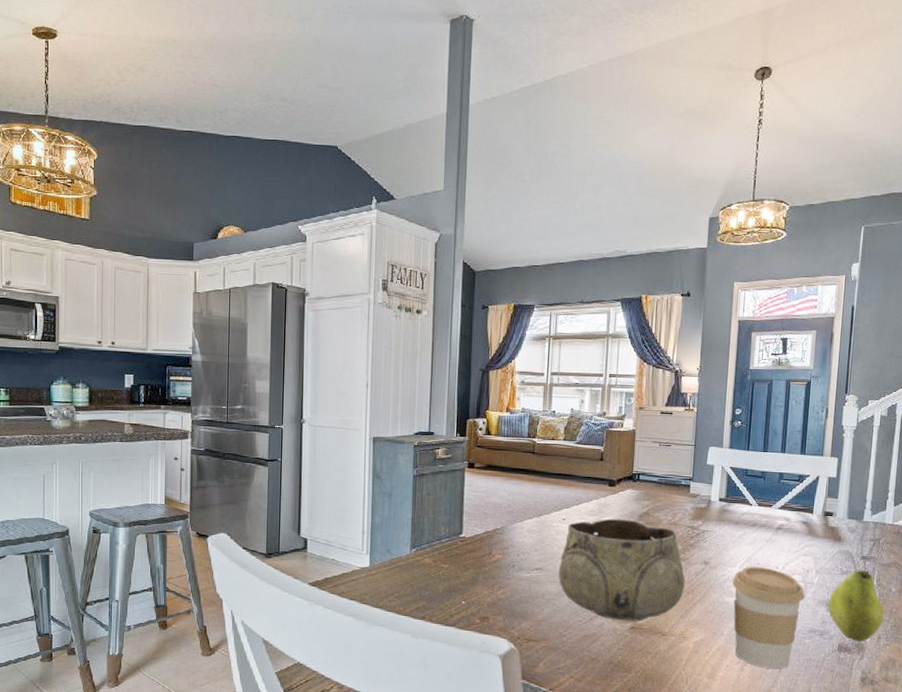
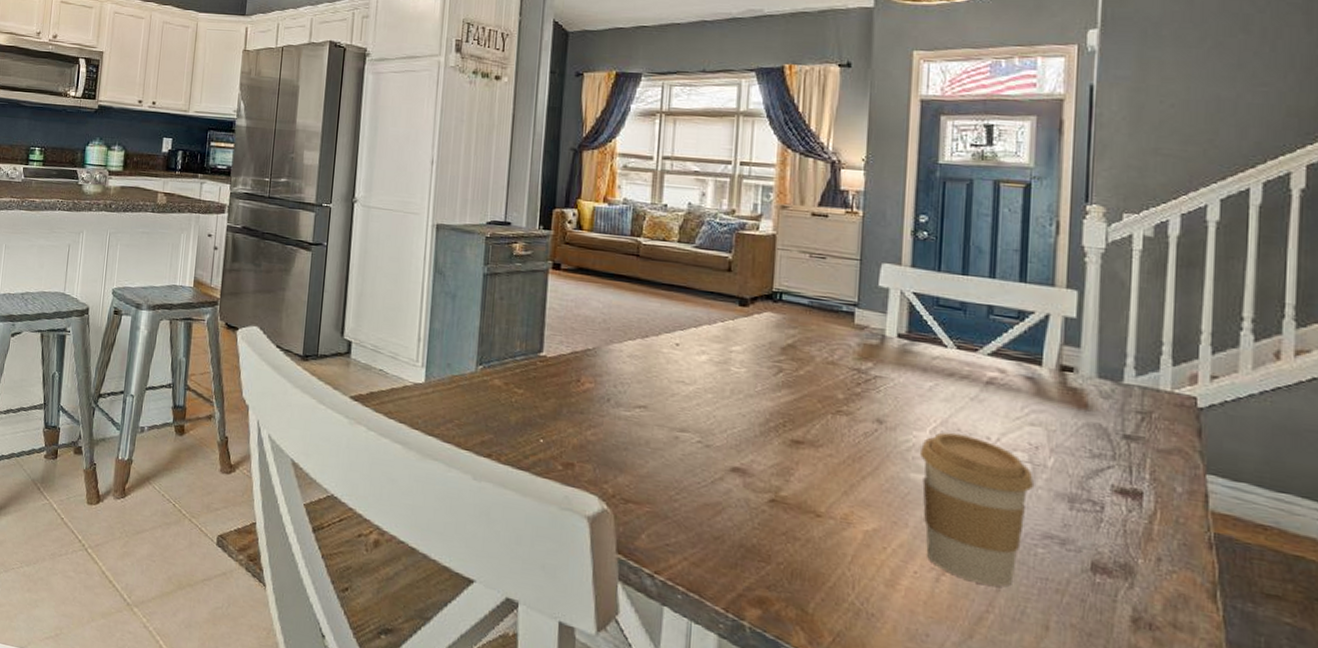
decorative bowl: present [558,518,685,622] -> none [668,348,849,493]
fruit: present [828,570,884,642] -> none [1071,454,1165,563]

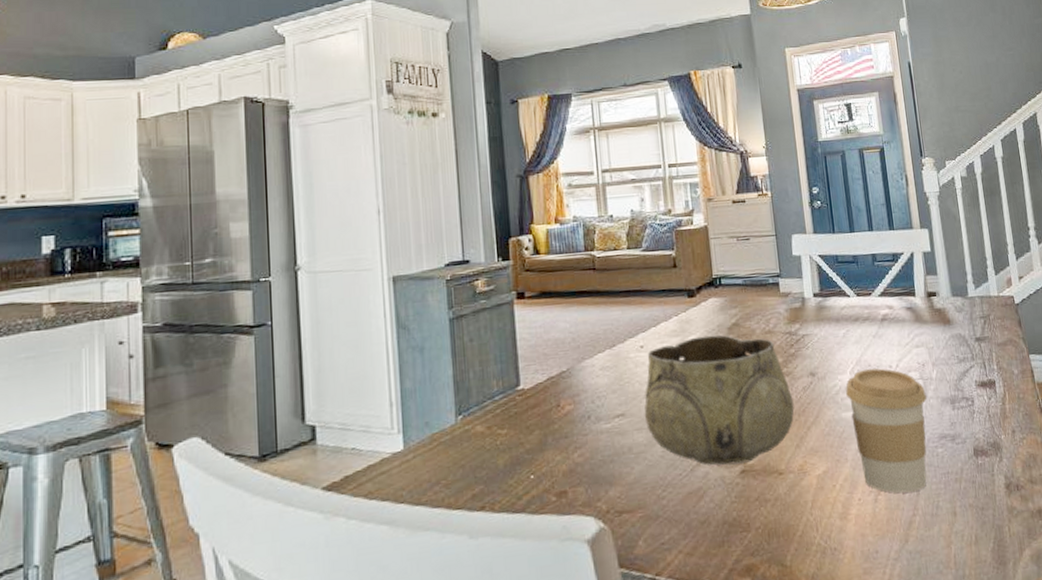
decorative bowl: none [668,348,849,493] -> present [644,334,795,466]

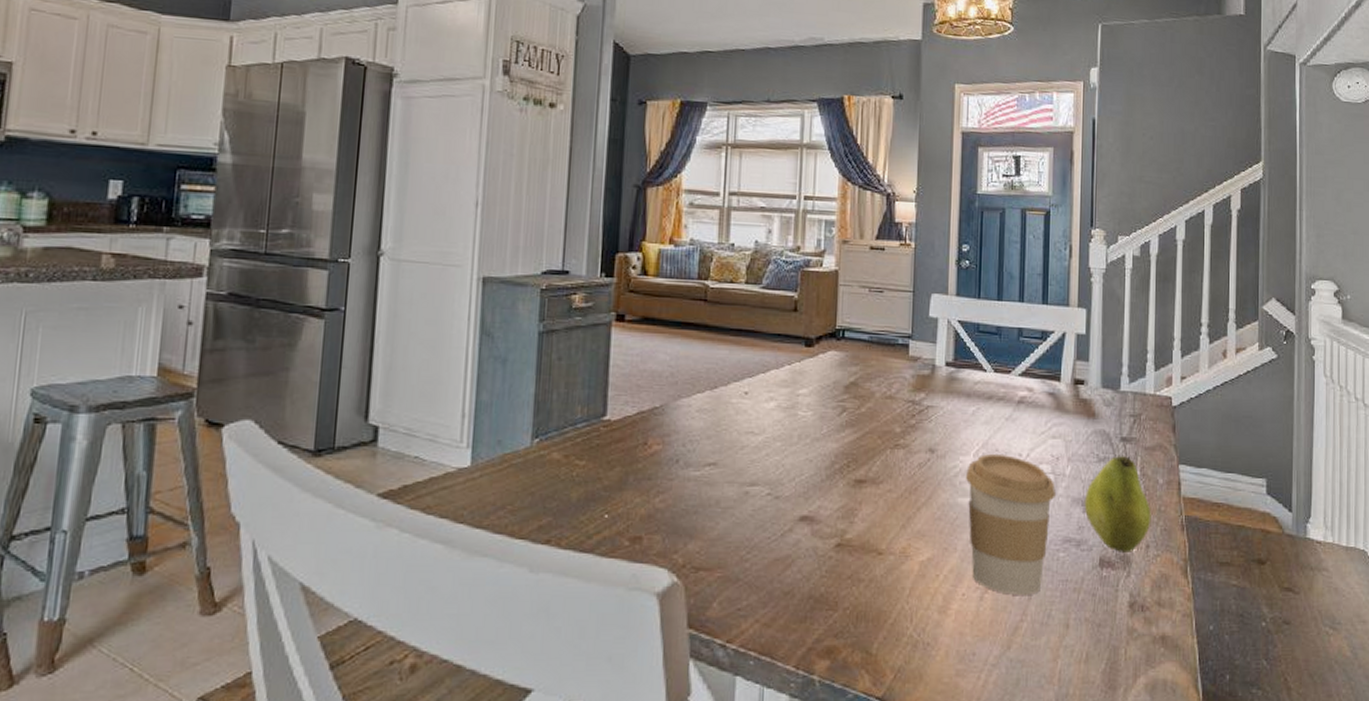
decorative bowl: present [644,334,795,466] -> none [738,391,906,536]
fruit: none [952,353,1013,441] -> present [1084,456,1151,554]

